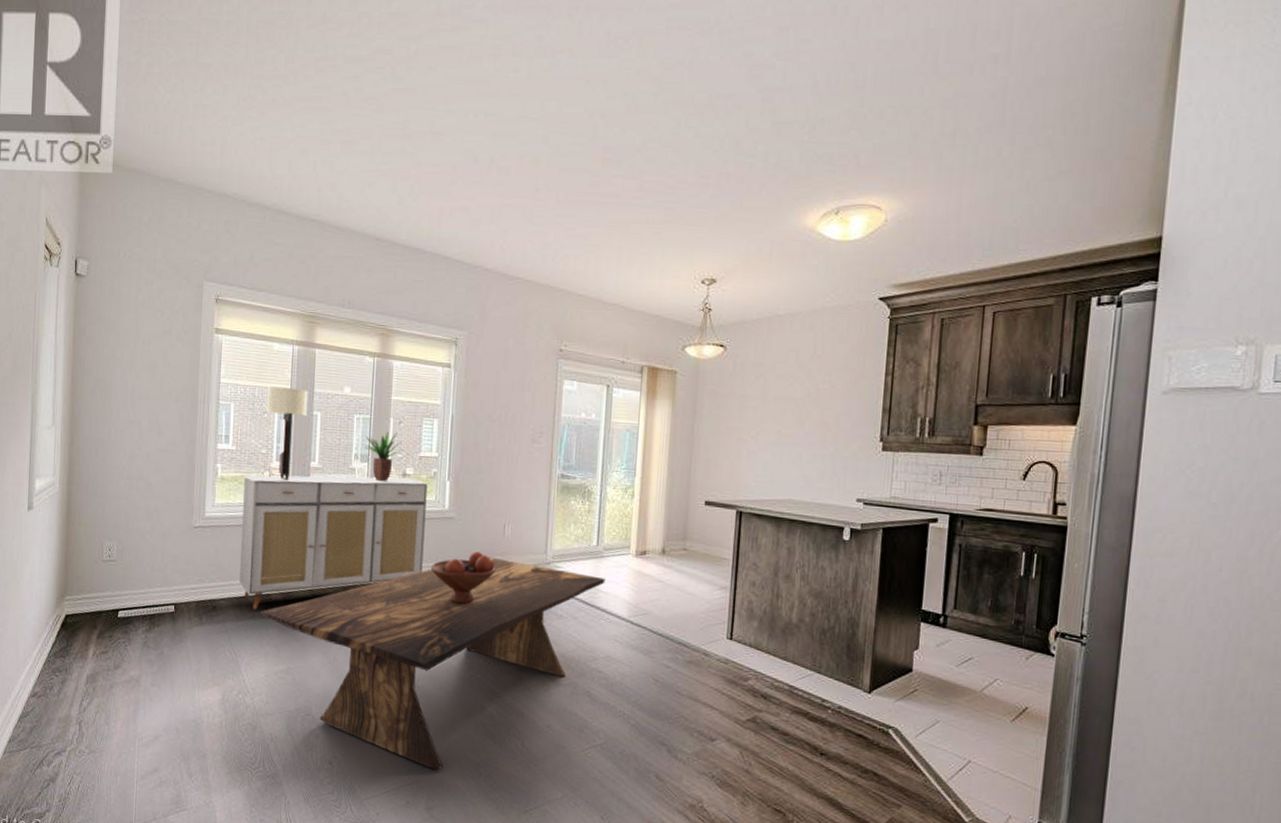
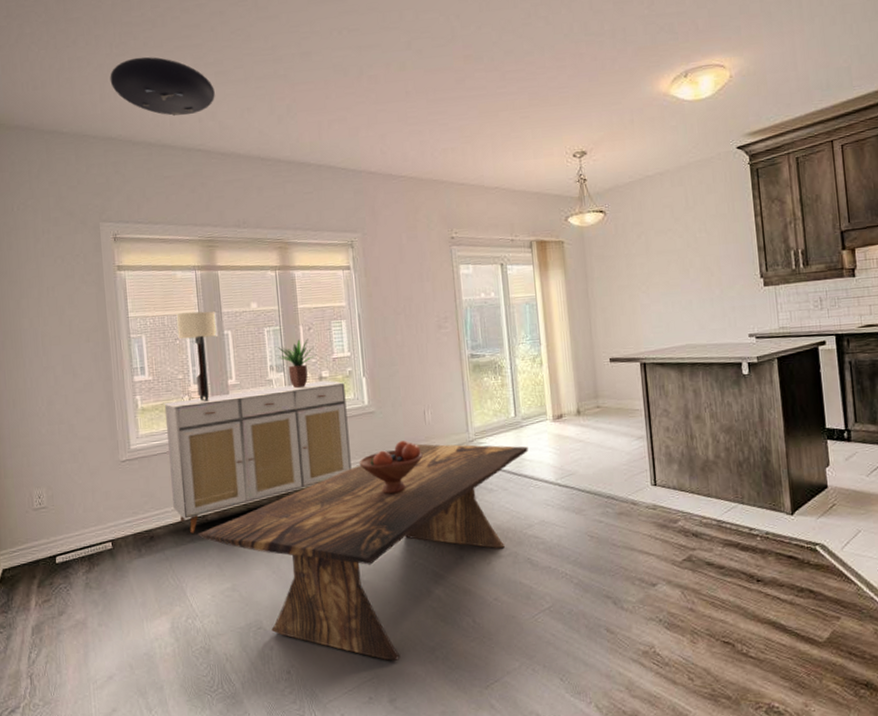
ceiling light: none [233,114,338,182] -> present [110,56,215,117]

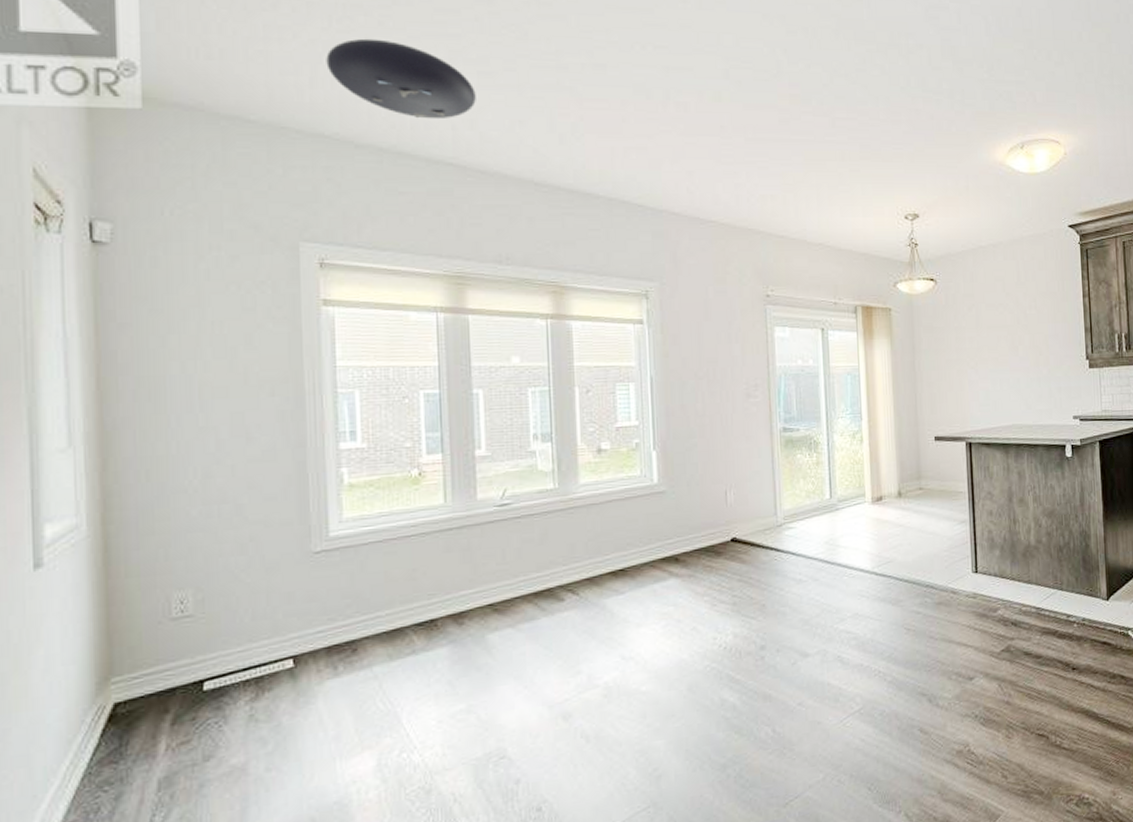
sideboard: present [163,380,352,534] -> none [380,453,634,643]
table lamp: present [176,311,219,402] -> none [407,364,465,477]
dining table: present [198,443,528,661] -> none [422,528,844,785]
potted plant: present [277,338,316,389] -> none [544,403,594,463]
fruit bowl: present [359,441,423,495] -> none [643,525,722,588]

